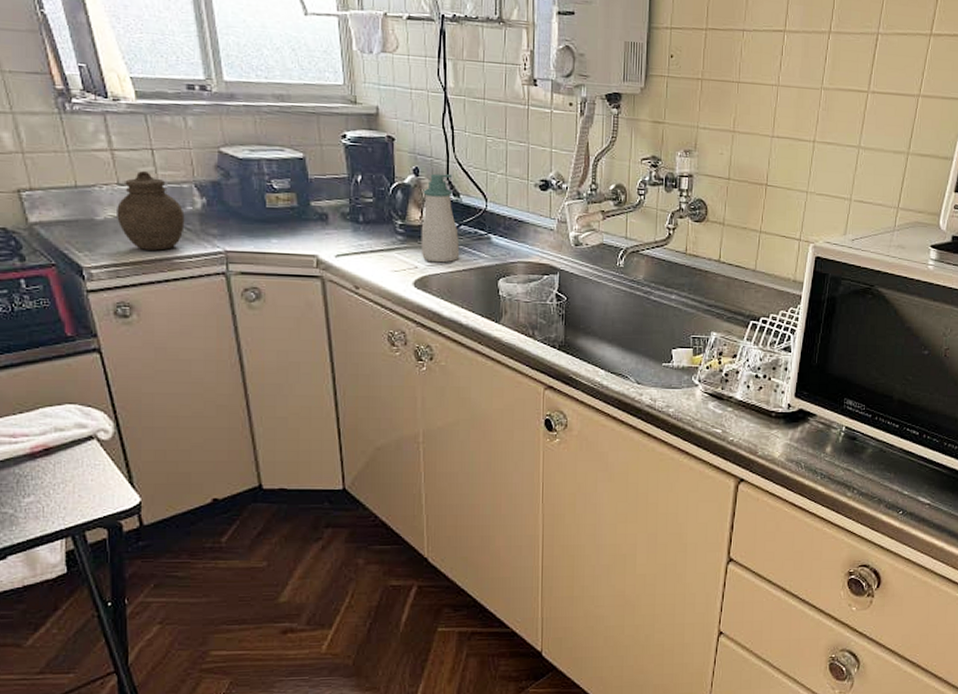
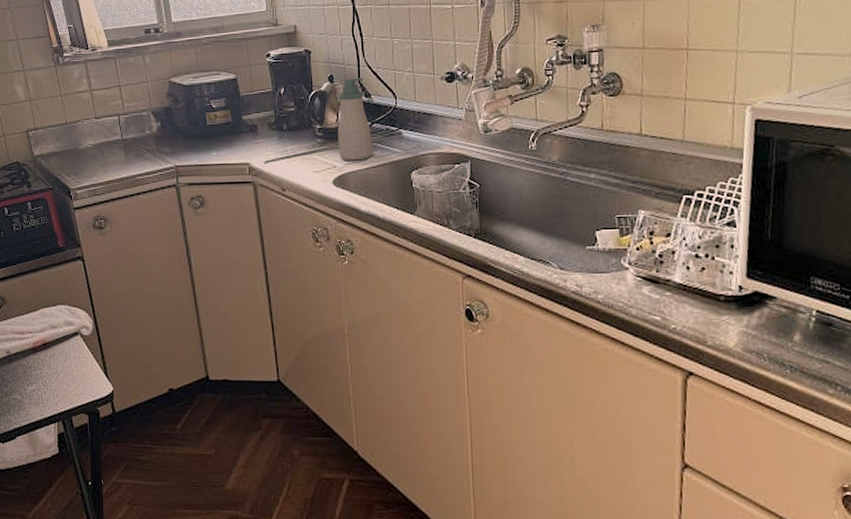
jar: present [117,171,185,251] -> none [95,105,144,171]

